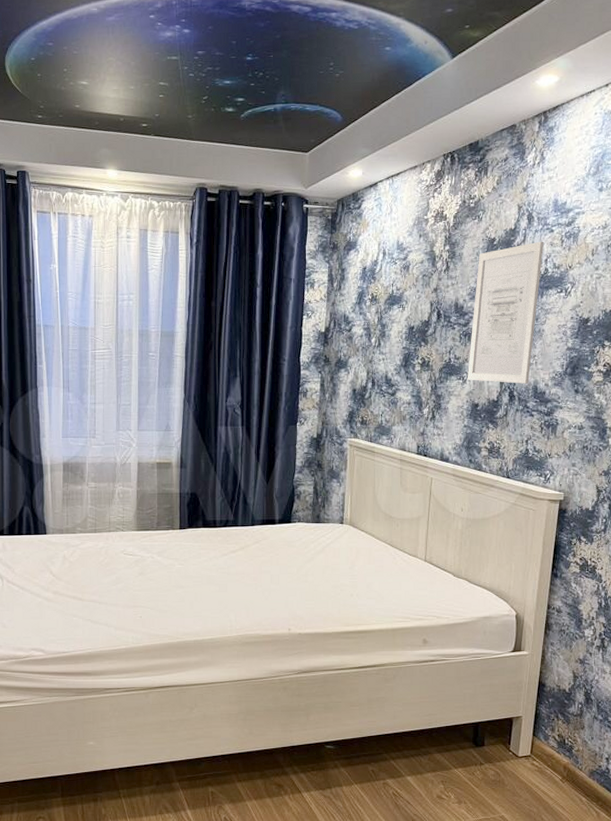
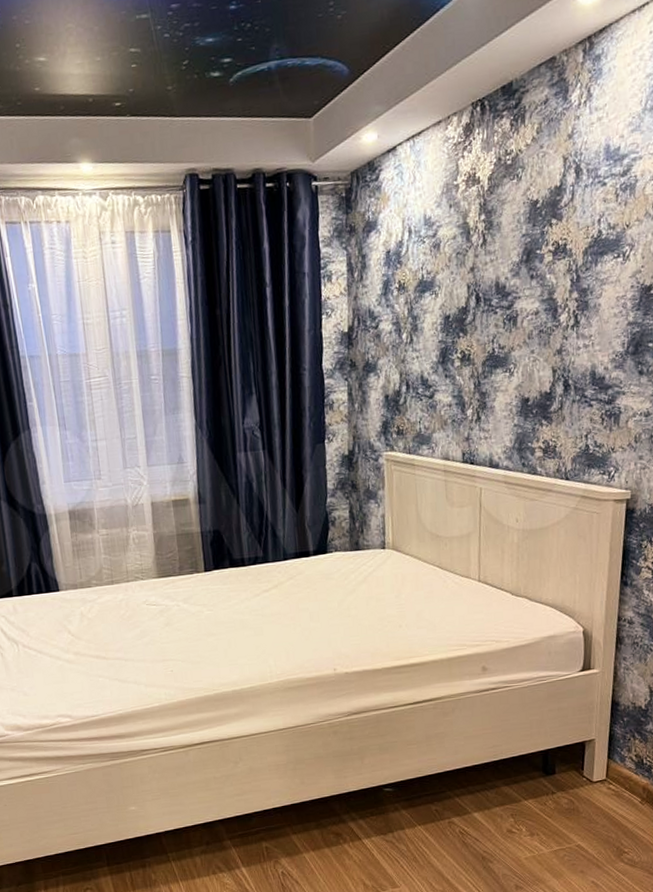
wall art: present [467,241,544,384] -> none [514,197,596,372]

